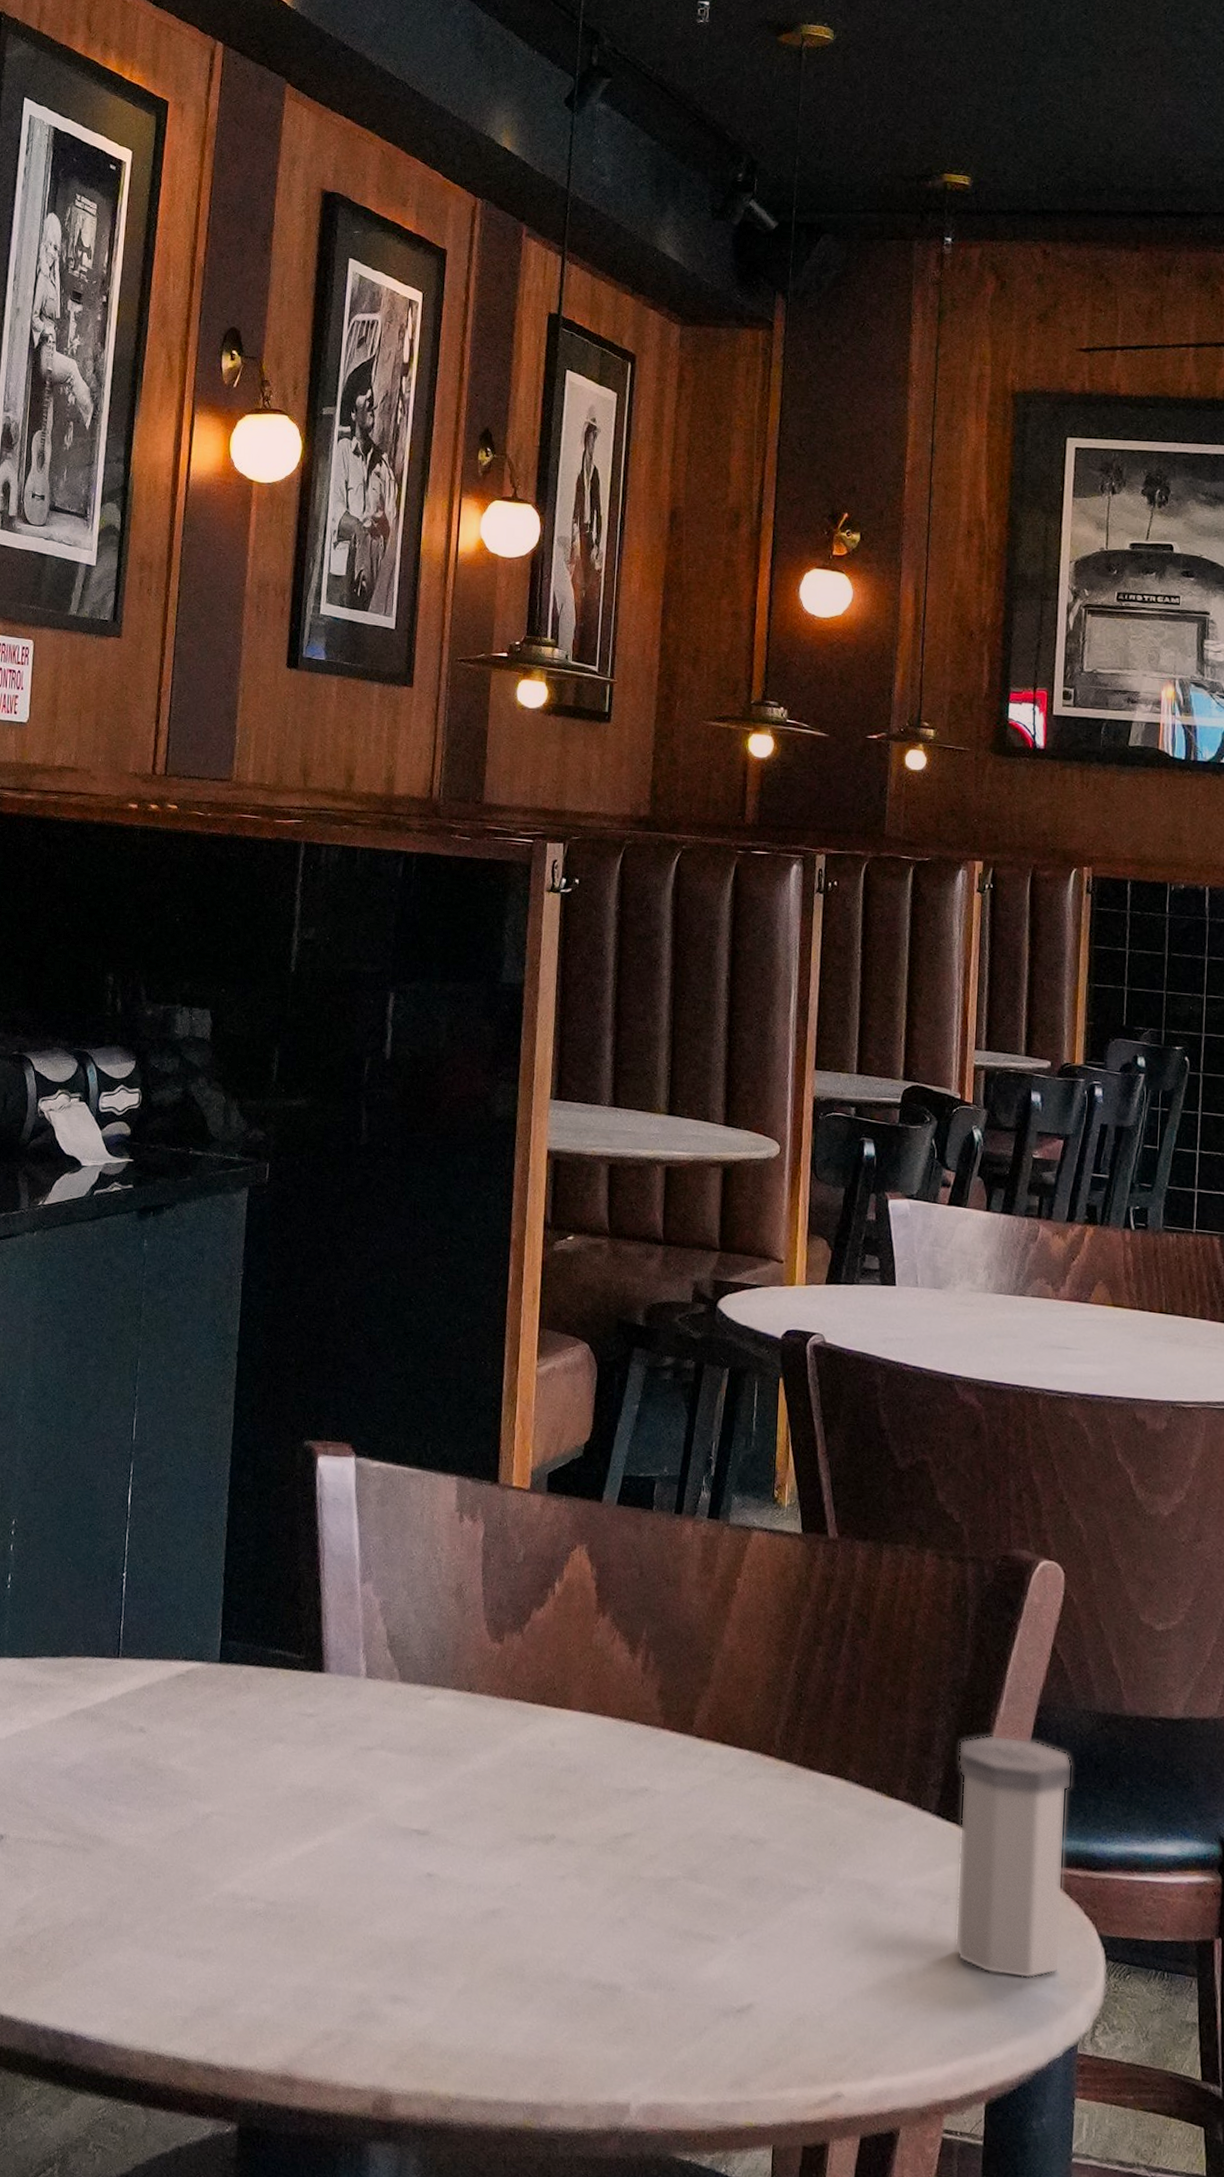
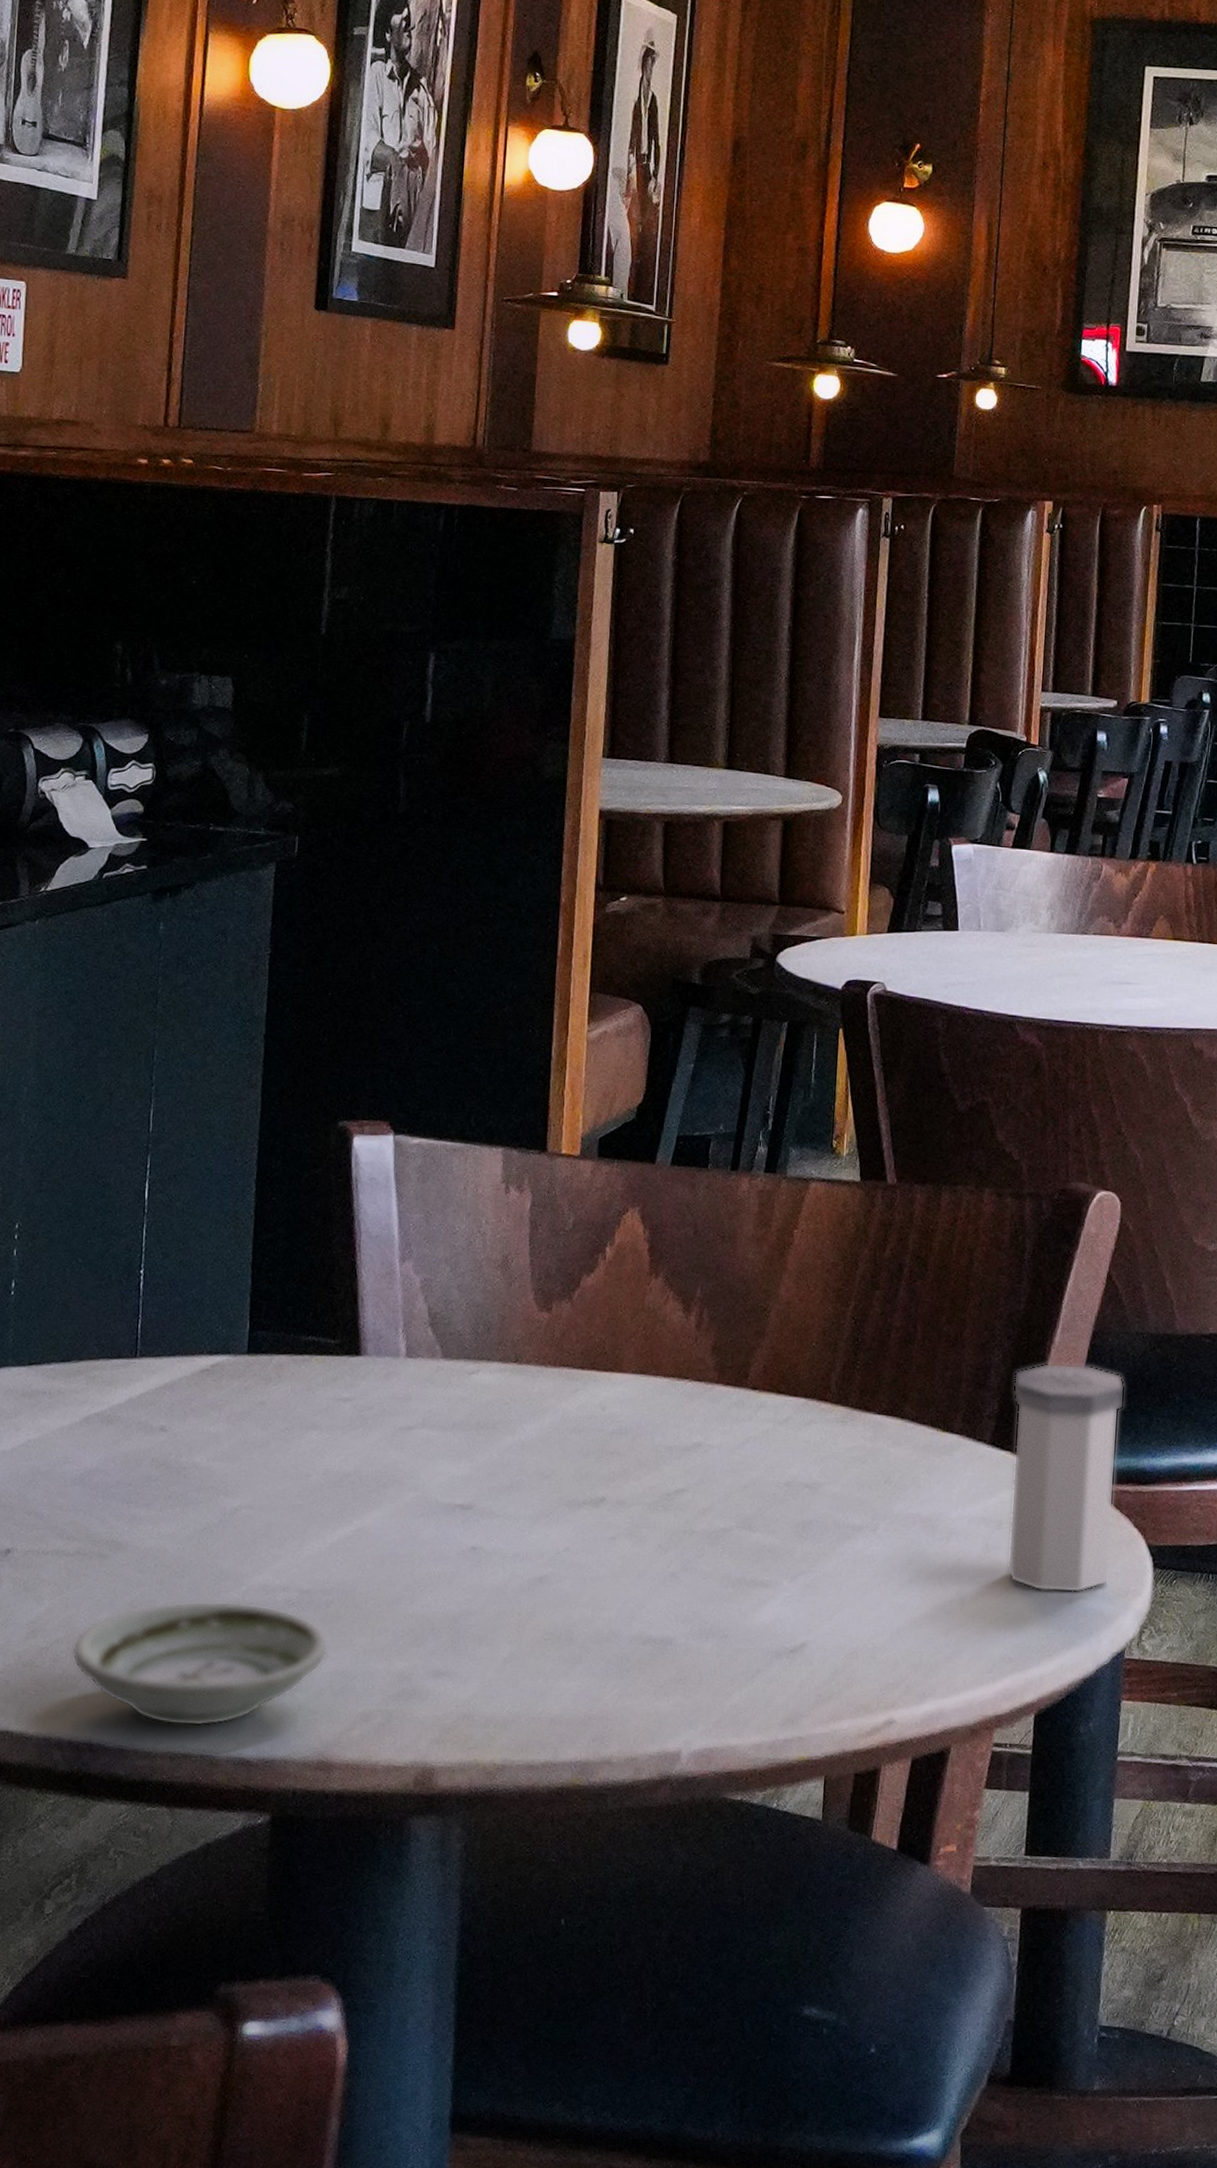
saucer: none [57,1902,293,2029] -> present [72,1601,329,1727]

